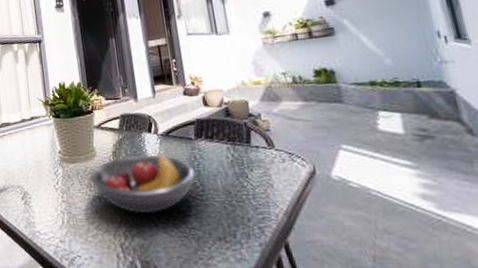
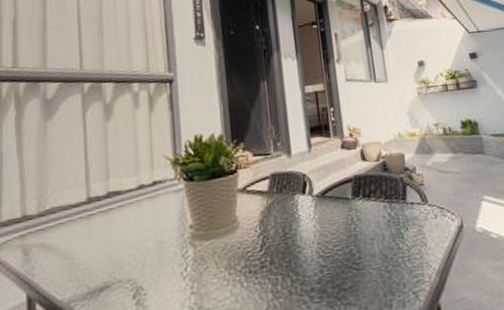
fruit bowl: present [90,153,196,214] -> none [230,217,353,295]

